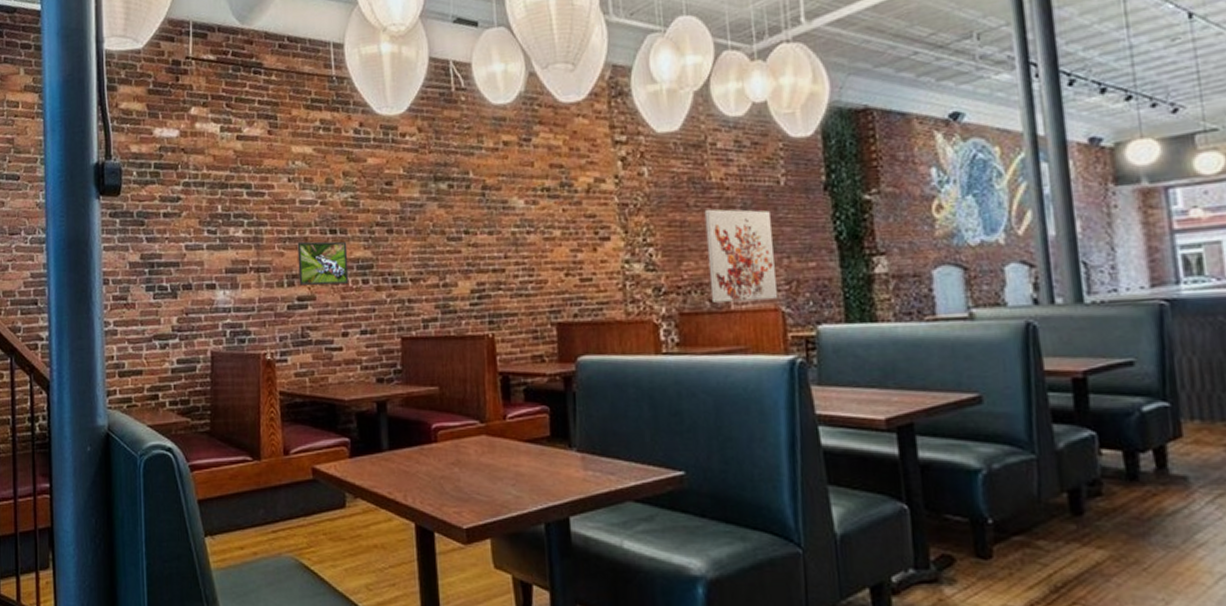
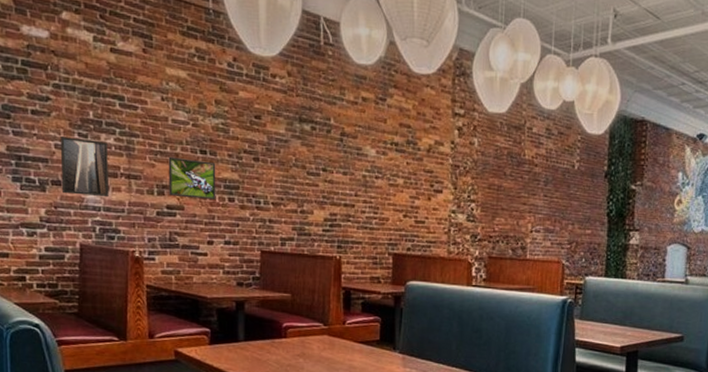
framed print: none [191,235,238,298] -> present [61,137,109,198]
wall art: present [704,209,779,303] -> none [513,179,564,254]

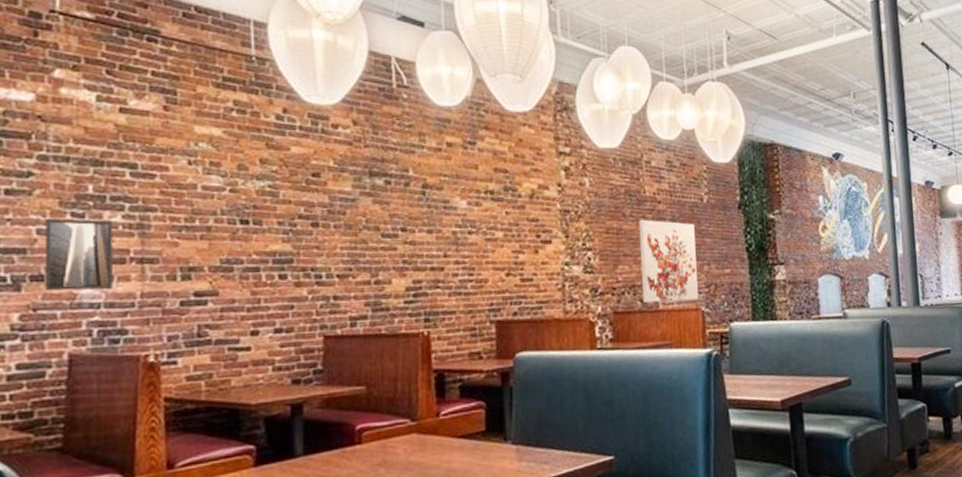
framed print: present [168,156,216,199] -> none [197,231,262,280]
wall art: none [513,179,564,254] -> present [638,219,700,303]

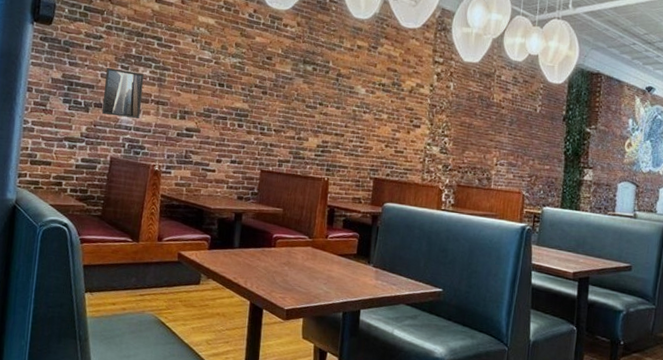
wall art: present [638,219,700,303] -> none [479,119,527,185]

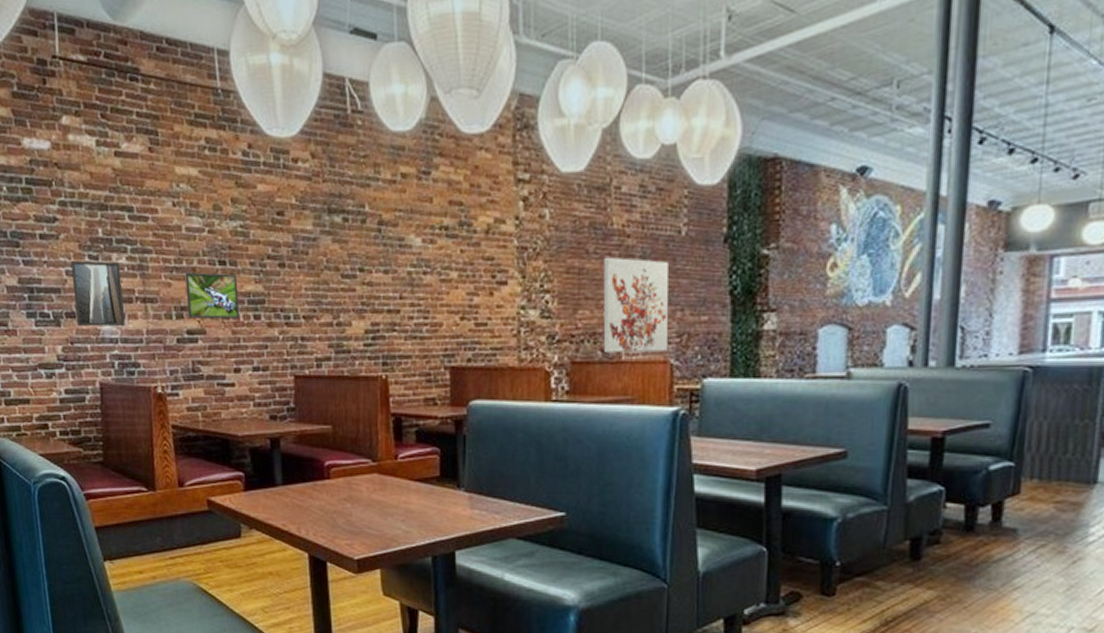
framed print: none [189,87,231,125] -> present [184,272,240,319]
wall art: none [479,119,527,185] -> present [603,256,669,353]

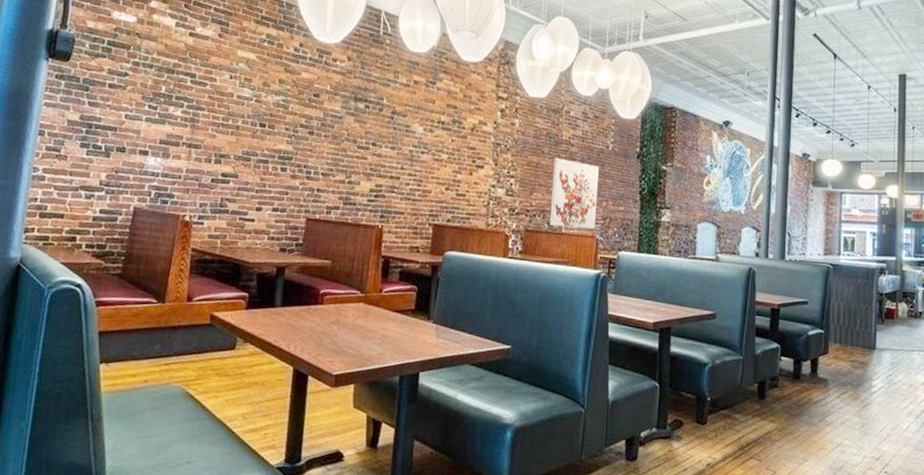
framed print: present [71,261,125,327] -> none [126,108,175,164]
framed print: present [184,272,240,319] -> none [225,128,273,169]

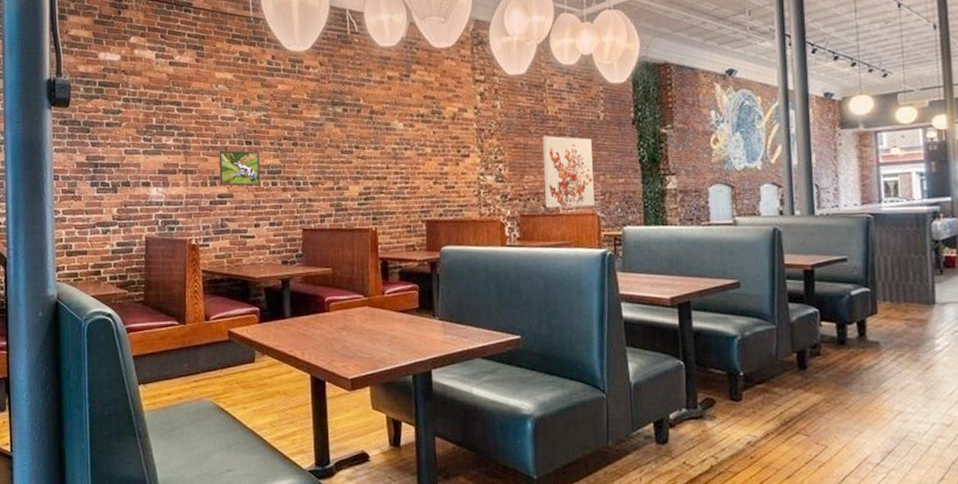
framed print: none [225,128,273,169] -> present [219,150,261,186]

